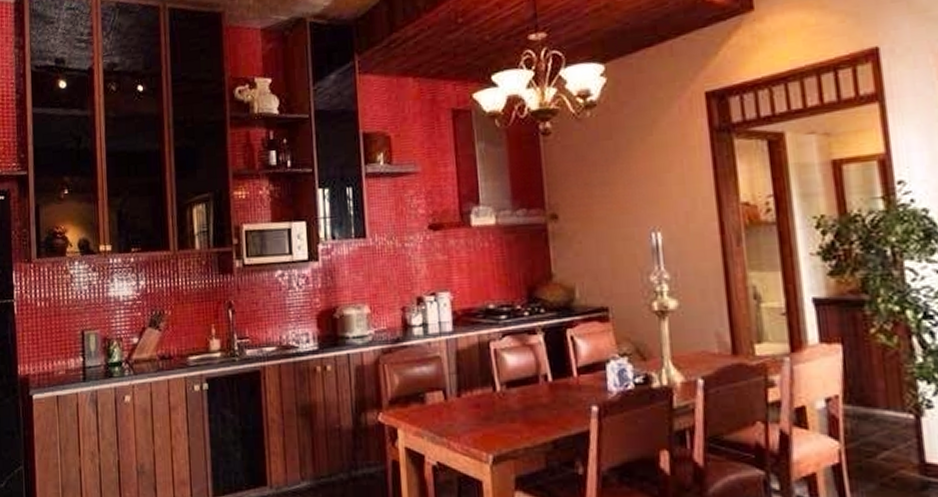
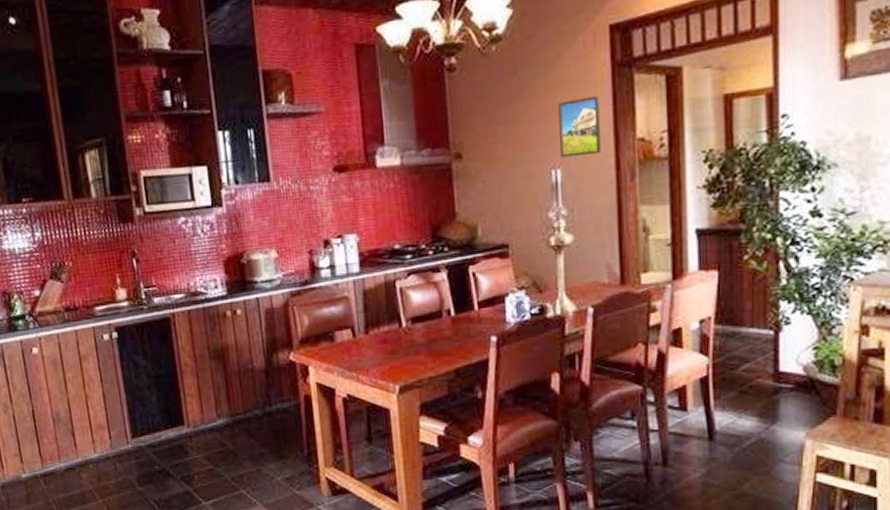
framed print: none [656,160,703,221] -> present [558,95,601,158]

